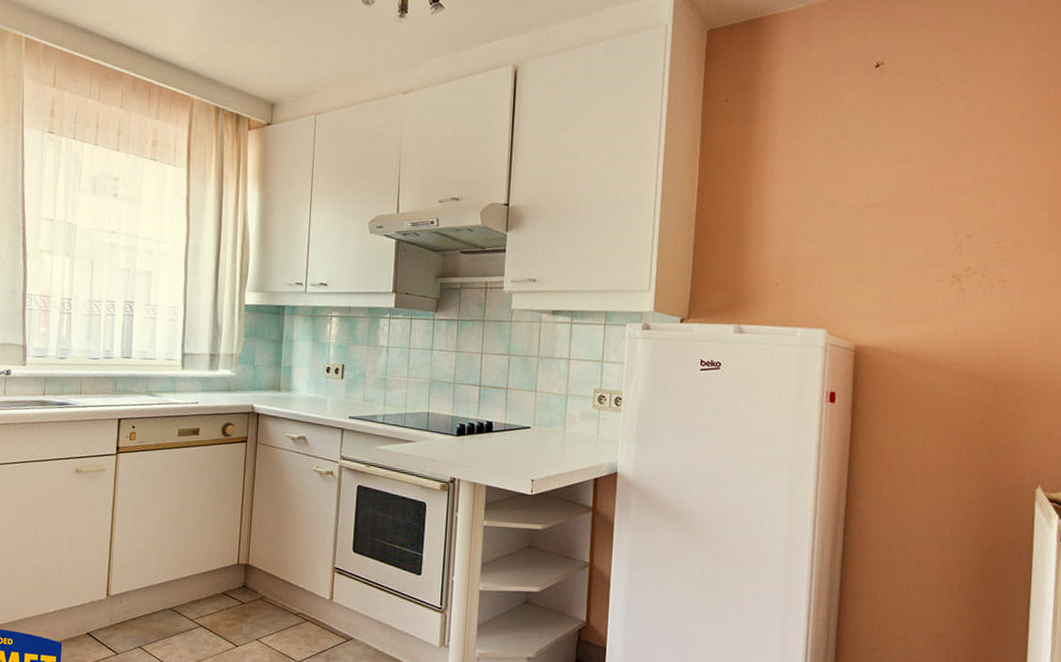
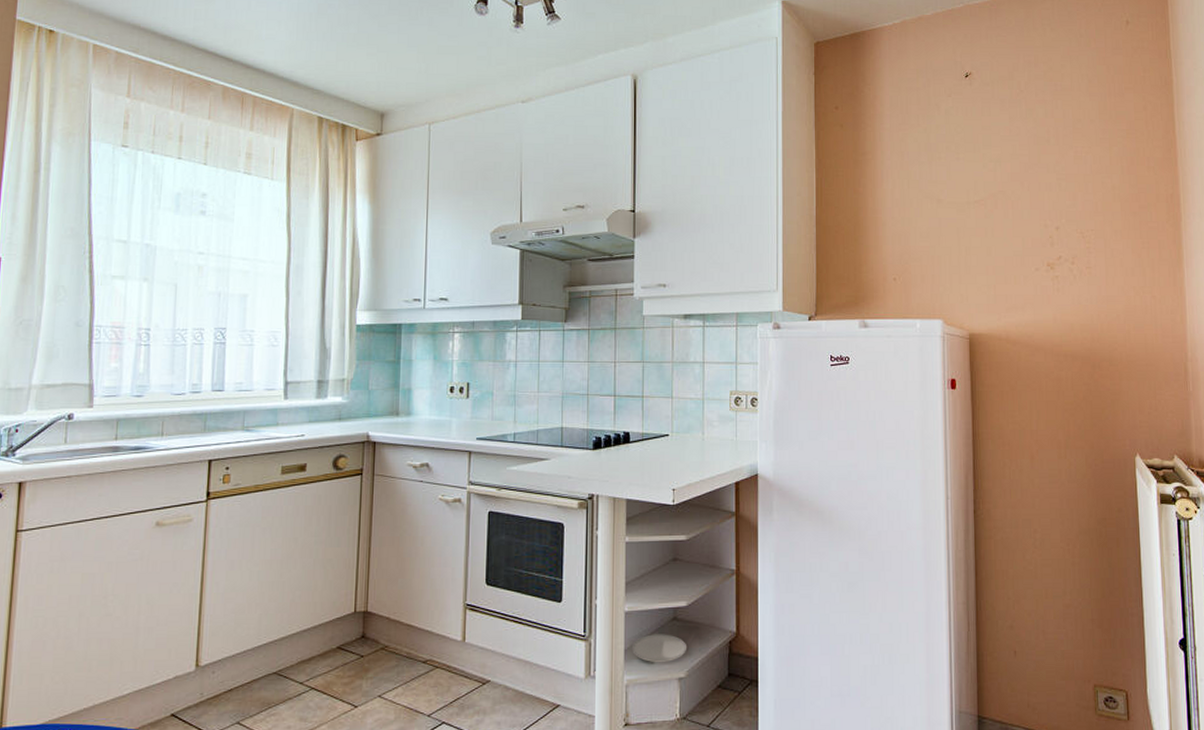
plate: none [484,614,538,642] -> present [631,634,688,663]

